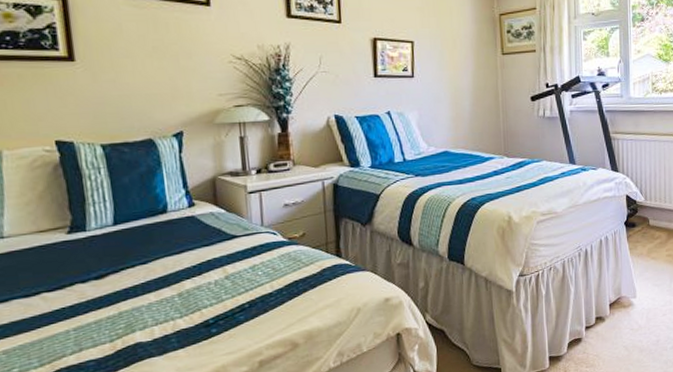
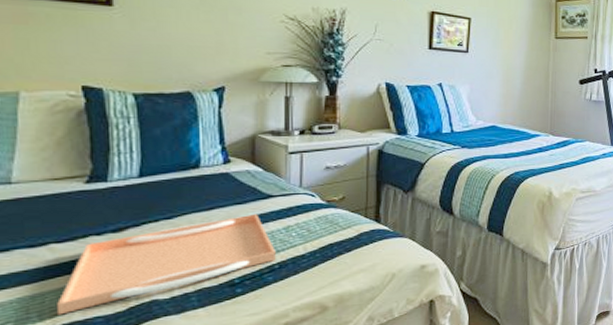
serving tray: none [53,254,245,360] -> present [57,213,276,315]

